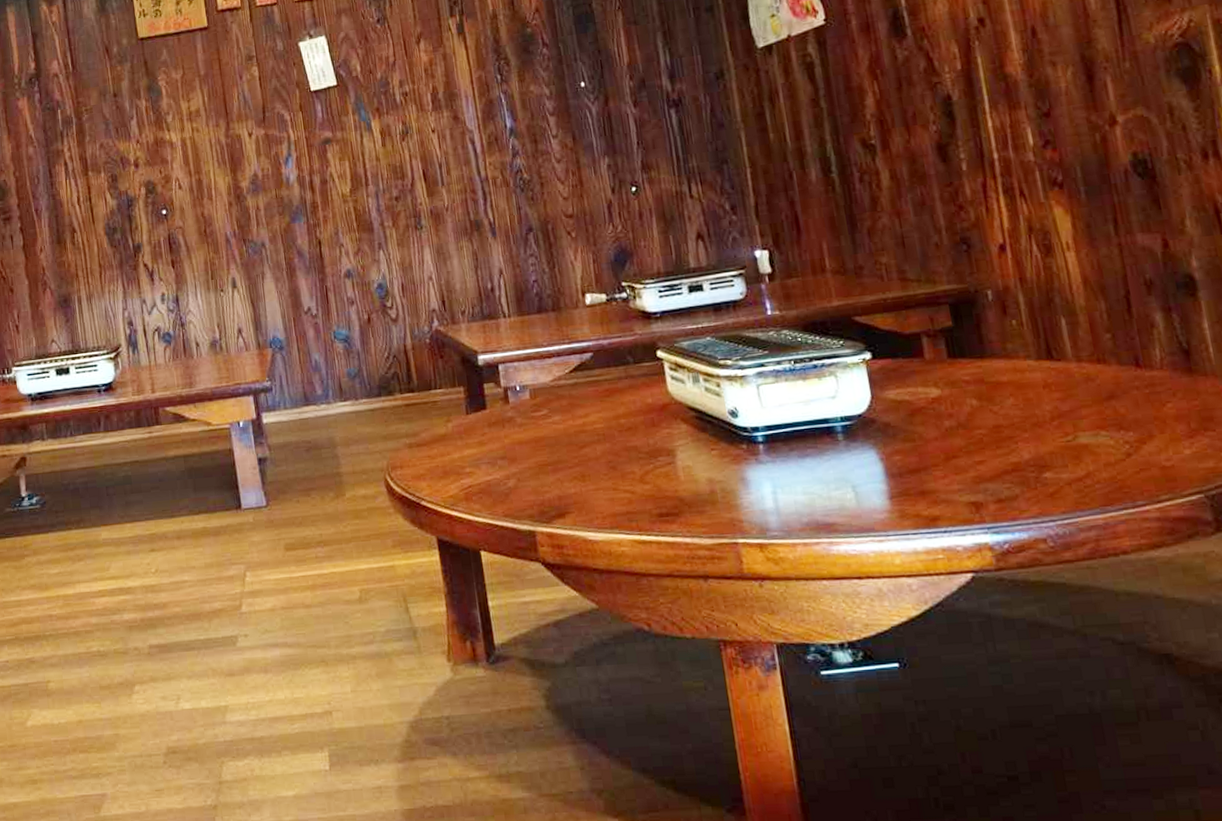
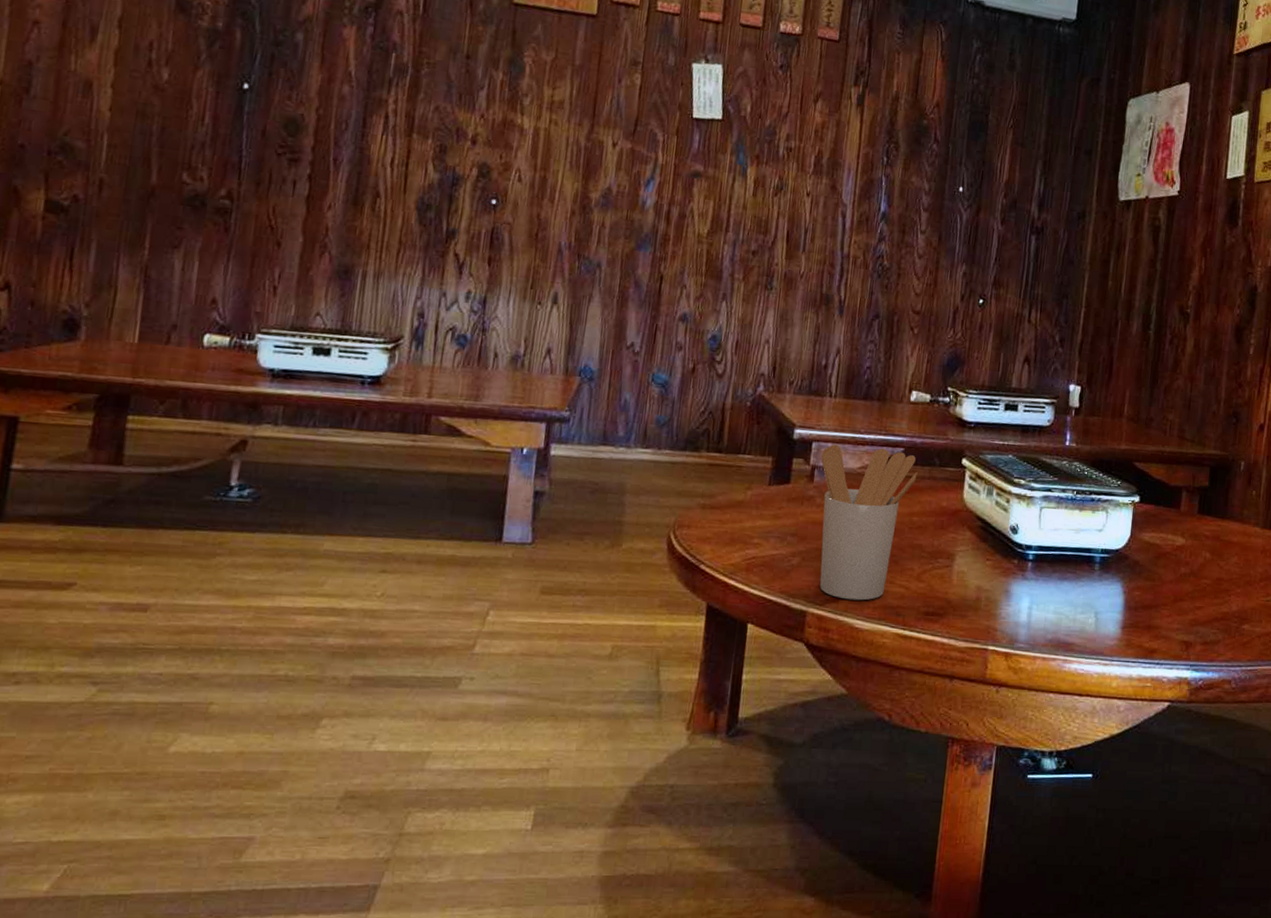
utensil holder: none [509,357,614,514] -> present [819,444,918,601]

